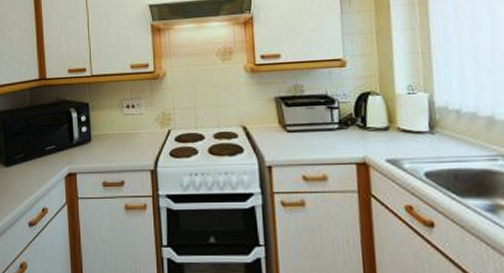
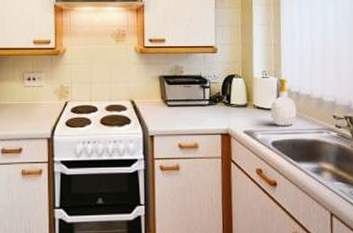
soap bottle: none [421,93,458,152] -> present [270,78,296,126]

